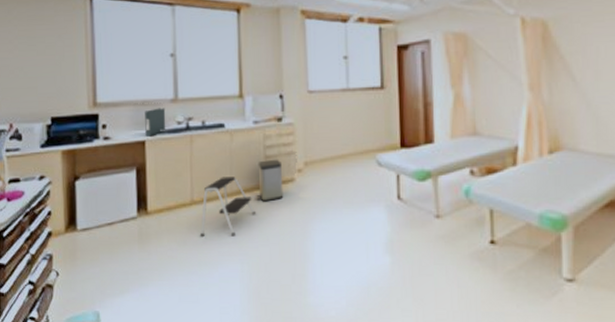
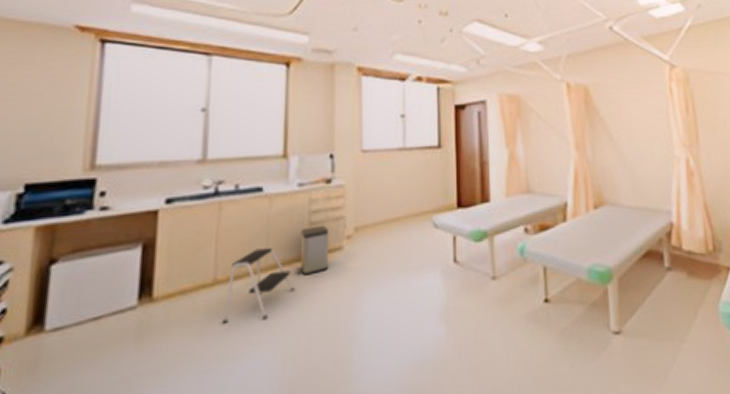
binder: present [145,108,166,137] -> none [159,170,190,205]

